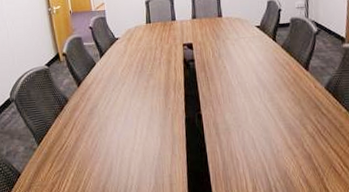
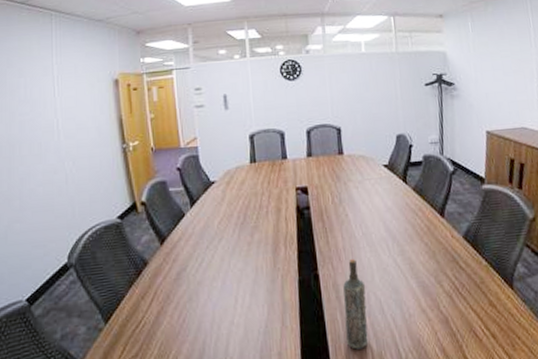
bottle: none [222,103,243,176] -> present [343,259,369,350]

